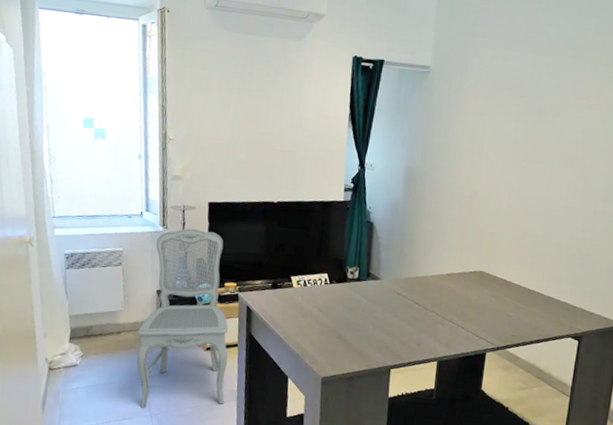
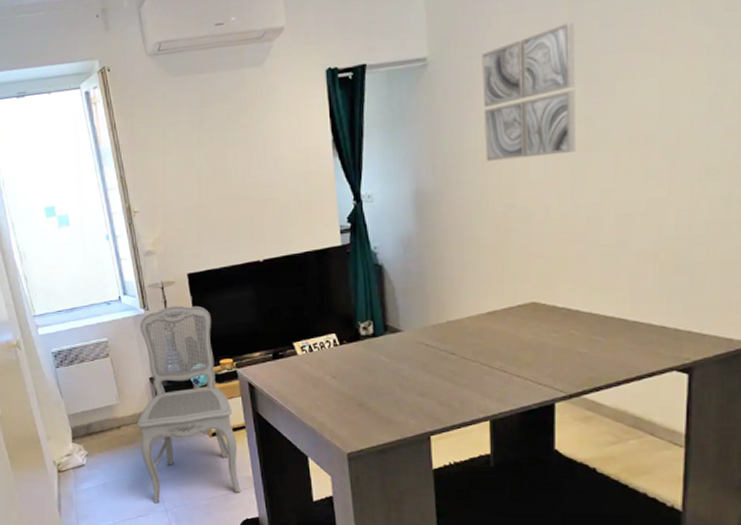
wall art: none [462,65,535,162] -> present [482,21,576,161]

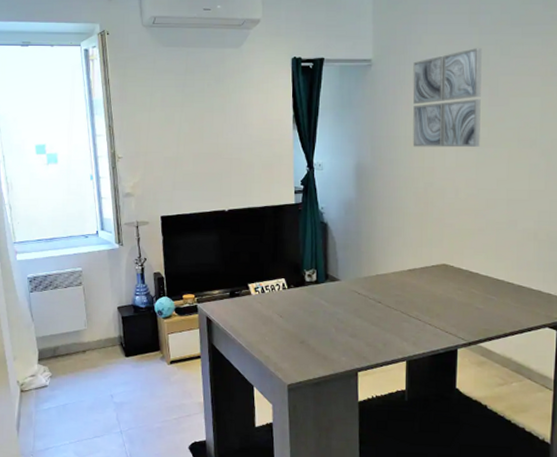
dining chair: present [136,305,241,504] -> none [101,243,192,425]

